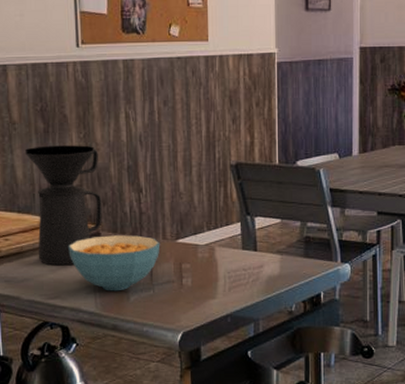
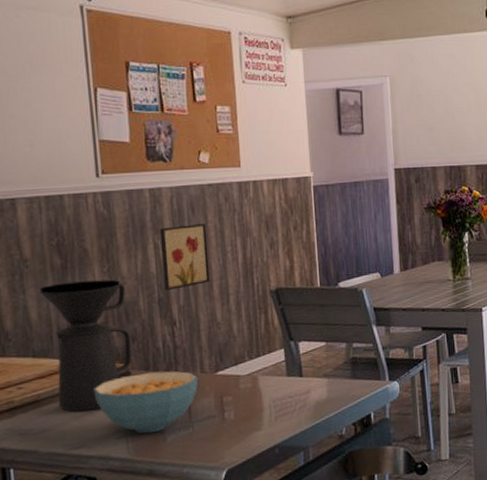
wall art: none [131,96,175,159] -> present [159,224,210,291]

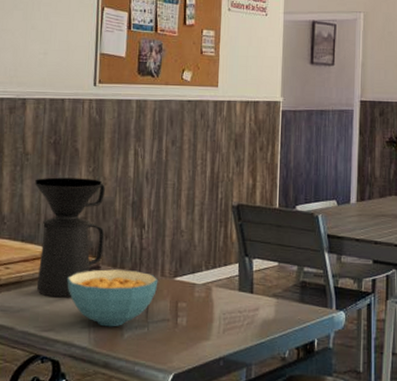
wall art: present [159,224,210,291] -> none [139,136,182,196]

